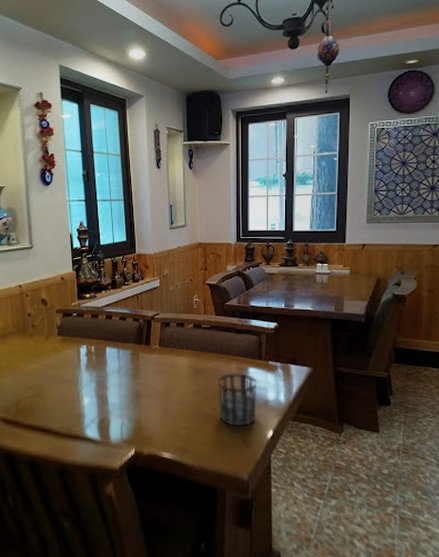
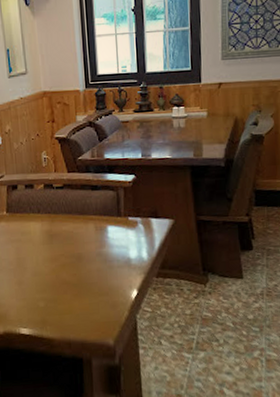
cup: present [217,373,257,427] -> none [74,232,119,291]

